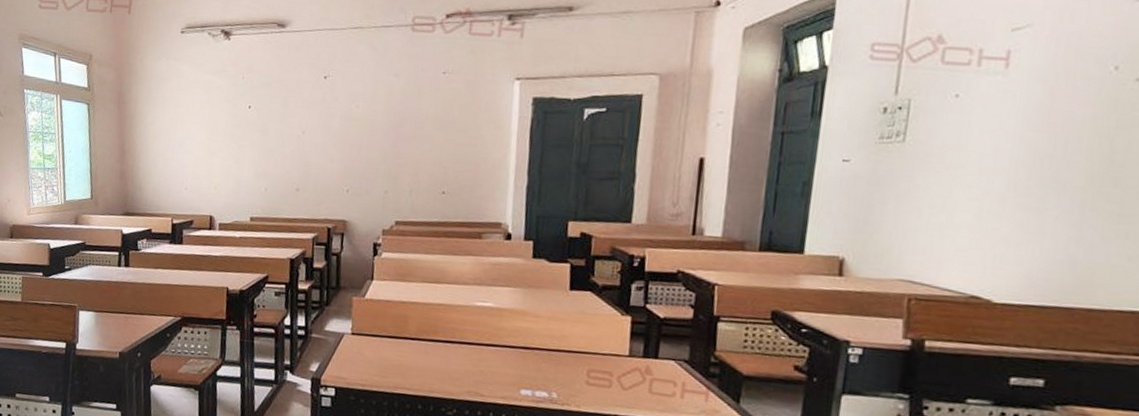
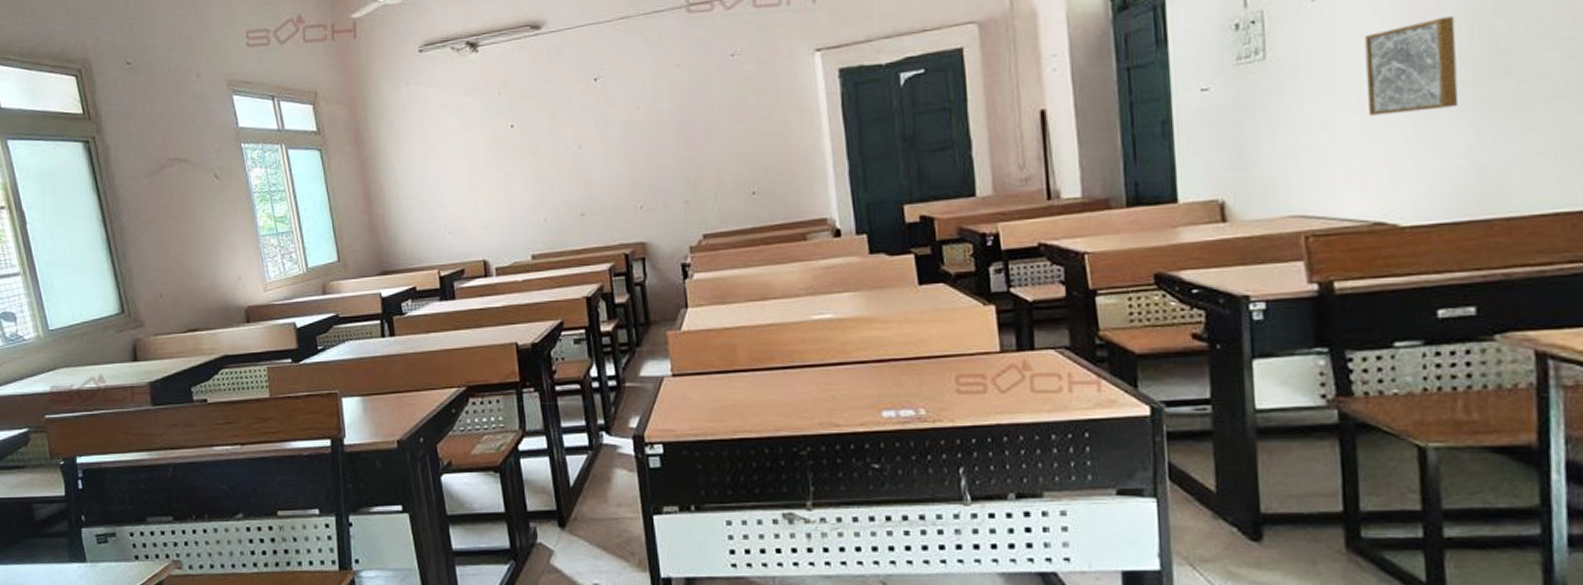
wall art: none [986,127,1080,208] -> present [1364,17,1459,116]

